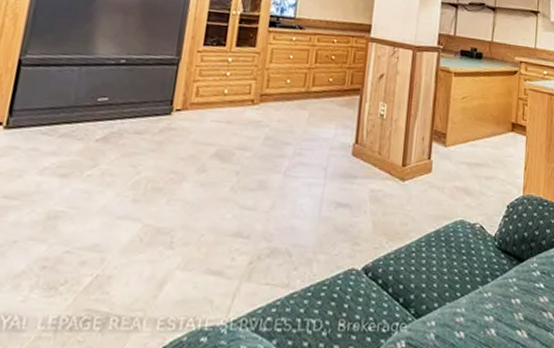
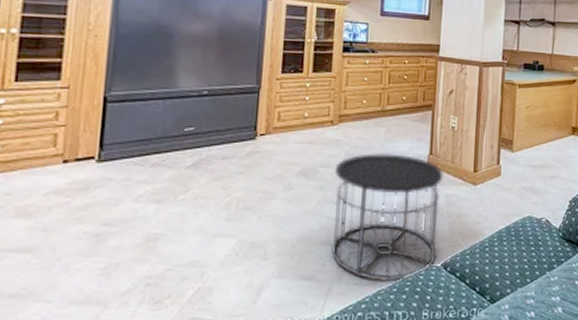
side table: none [242,138,369,285] -> present [331,153,443,283]

